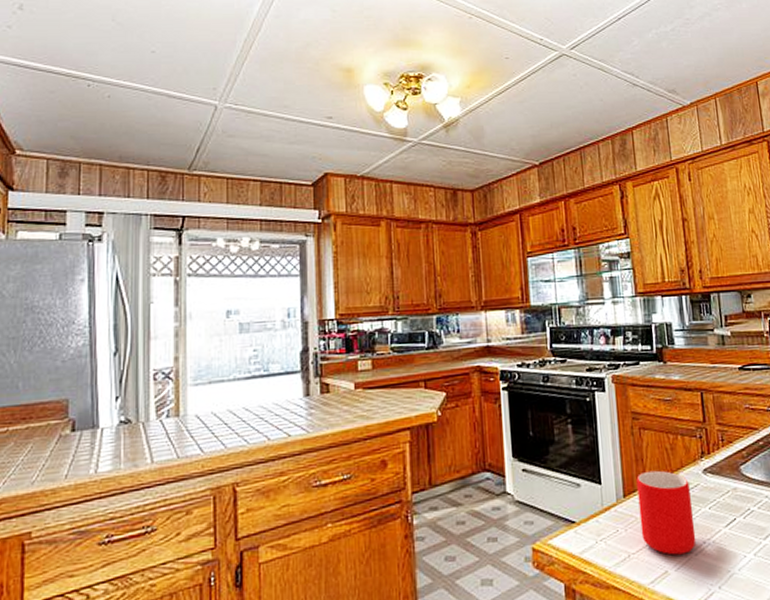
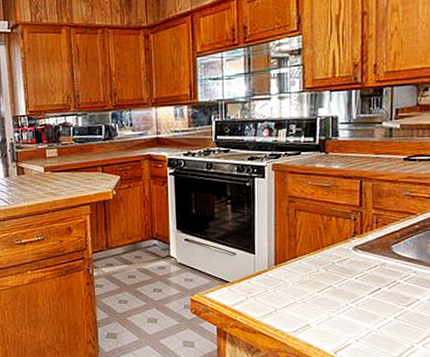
mug: present [636,470,696,555] -> none [288,245,340,313]

